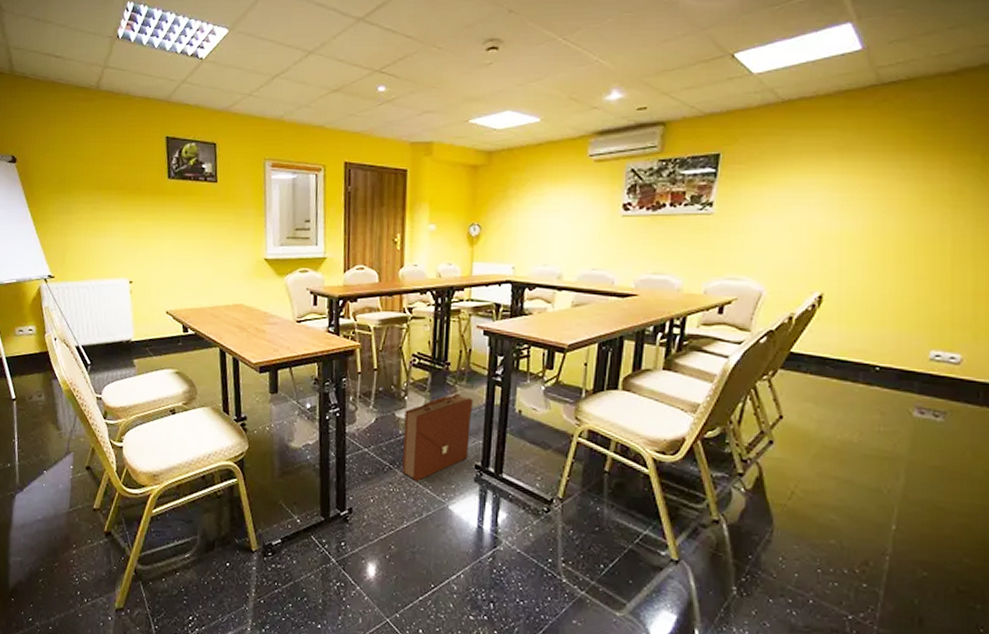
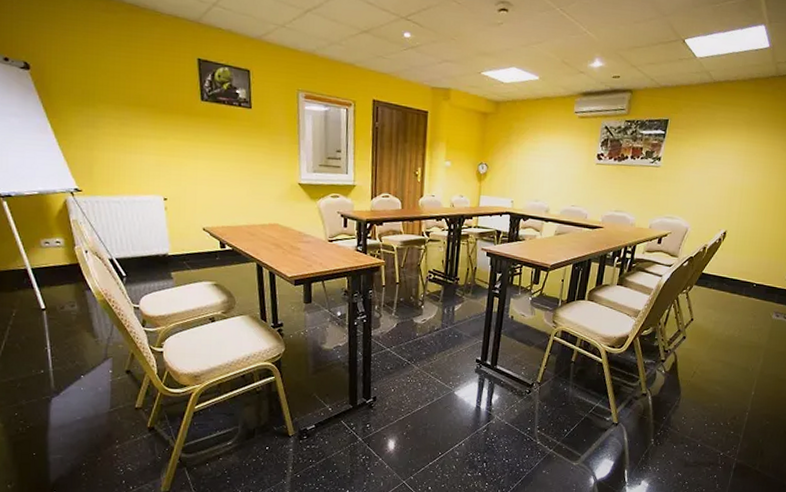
briefcase: present [402,393,473,481] -> none [418,303,476,373]

